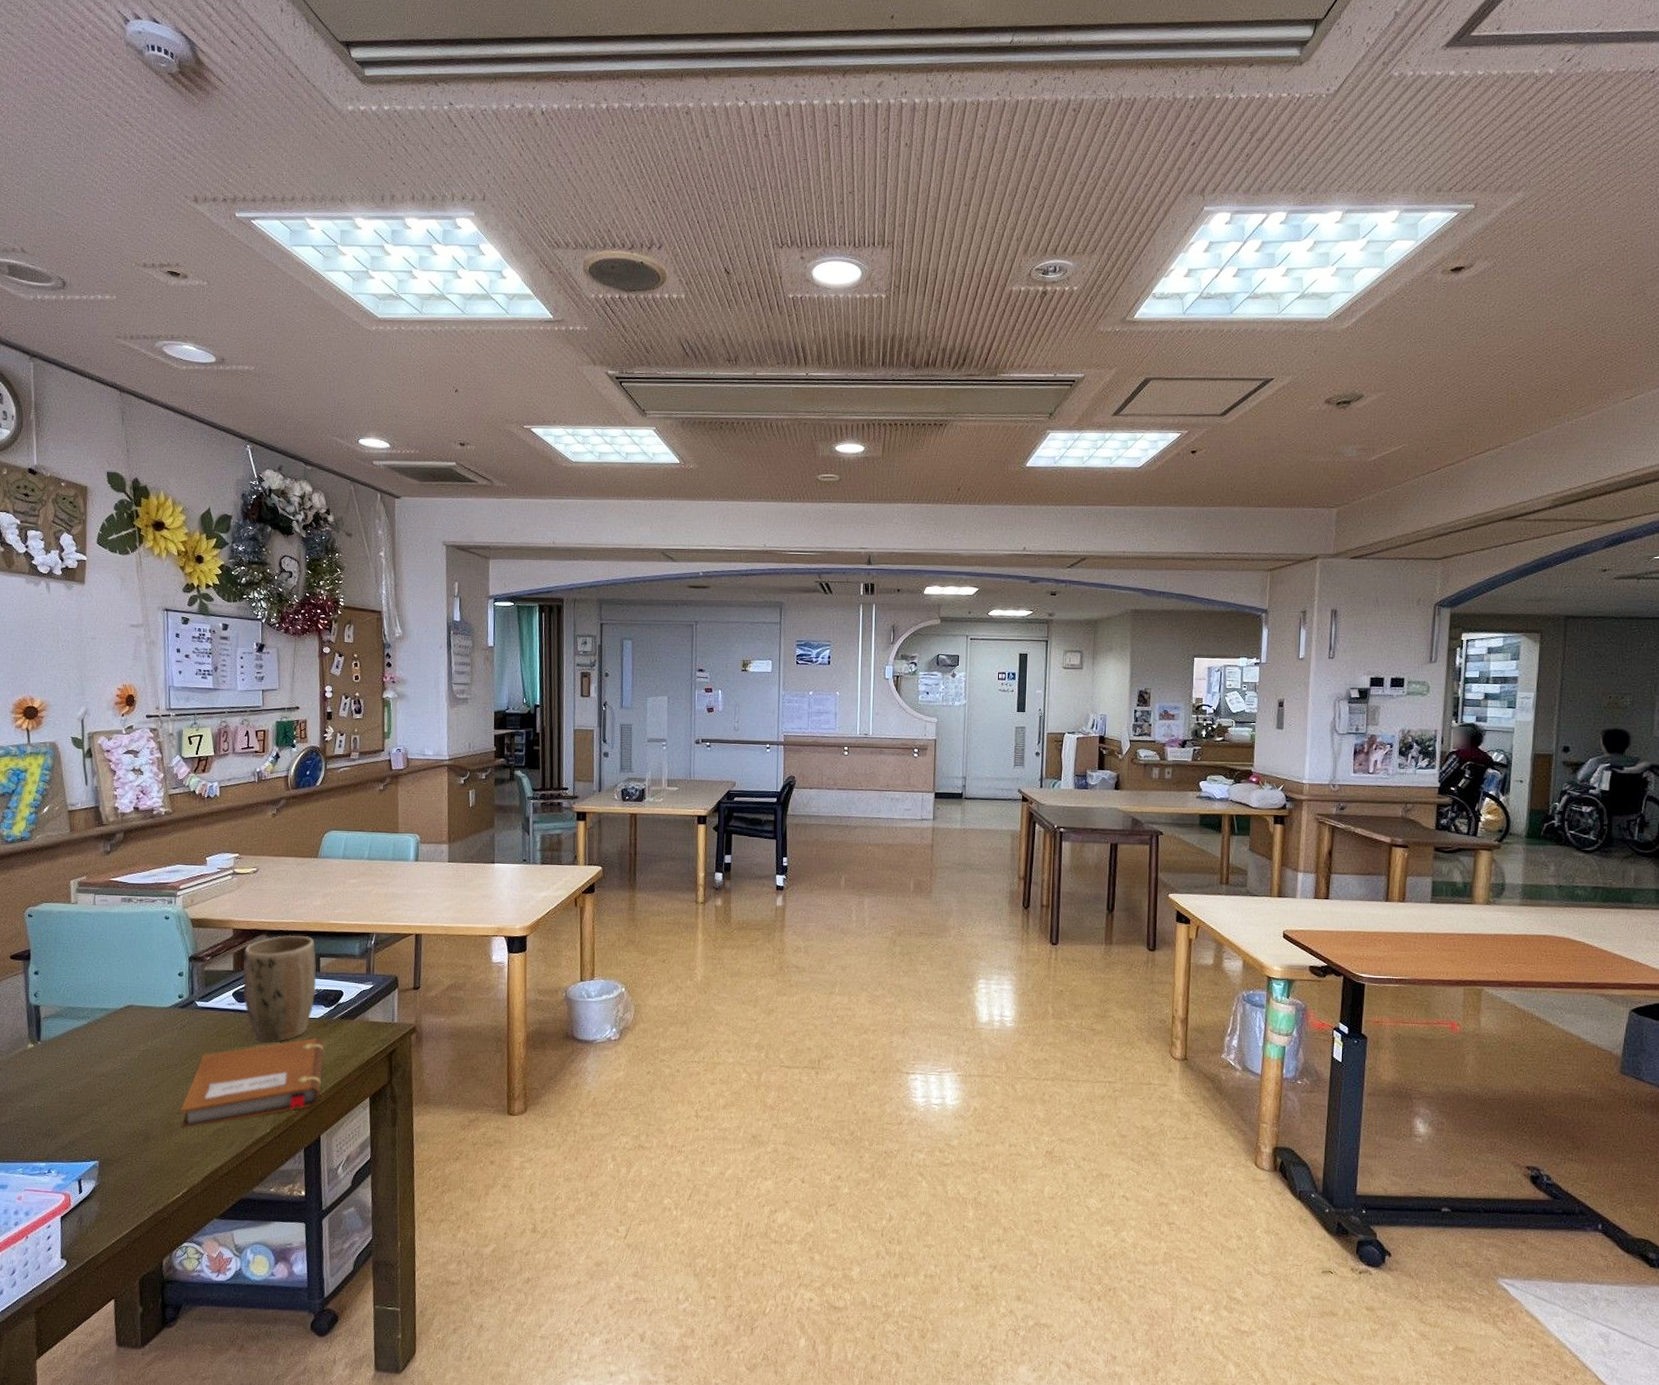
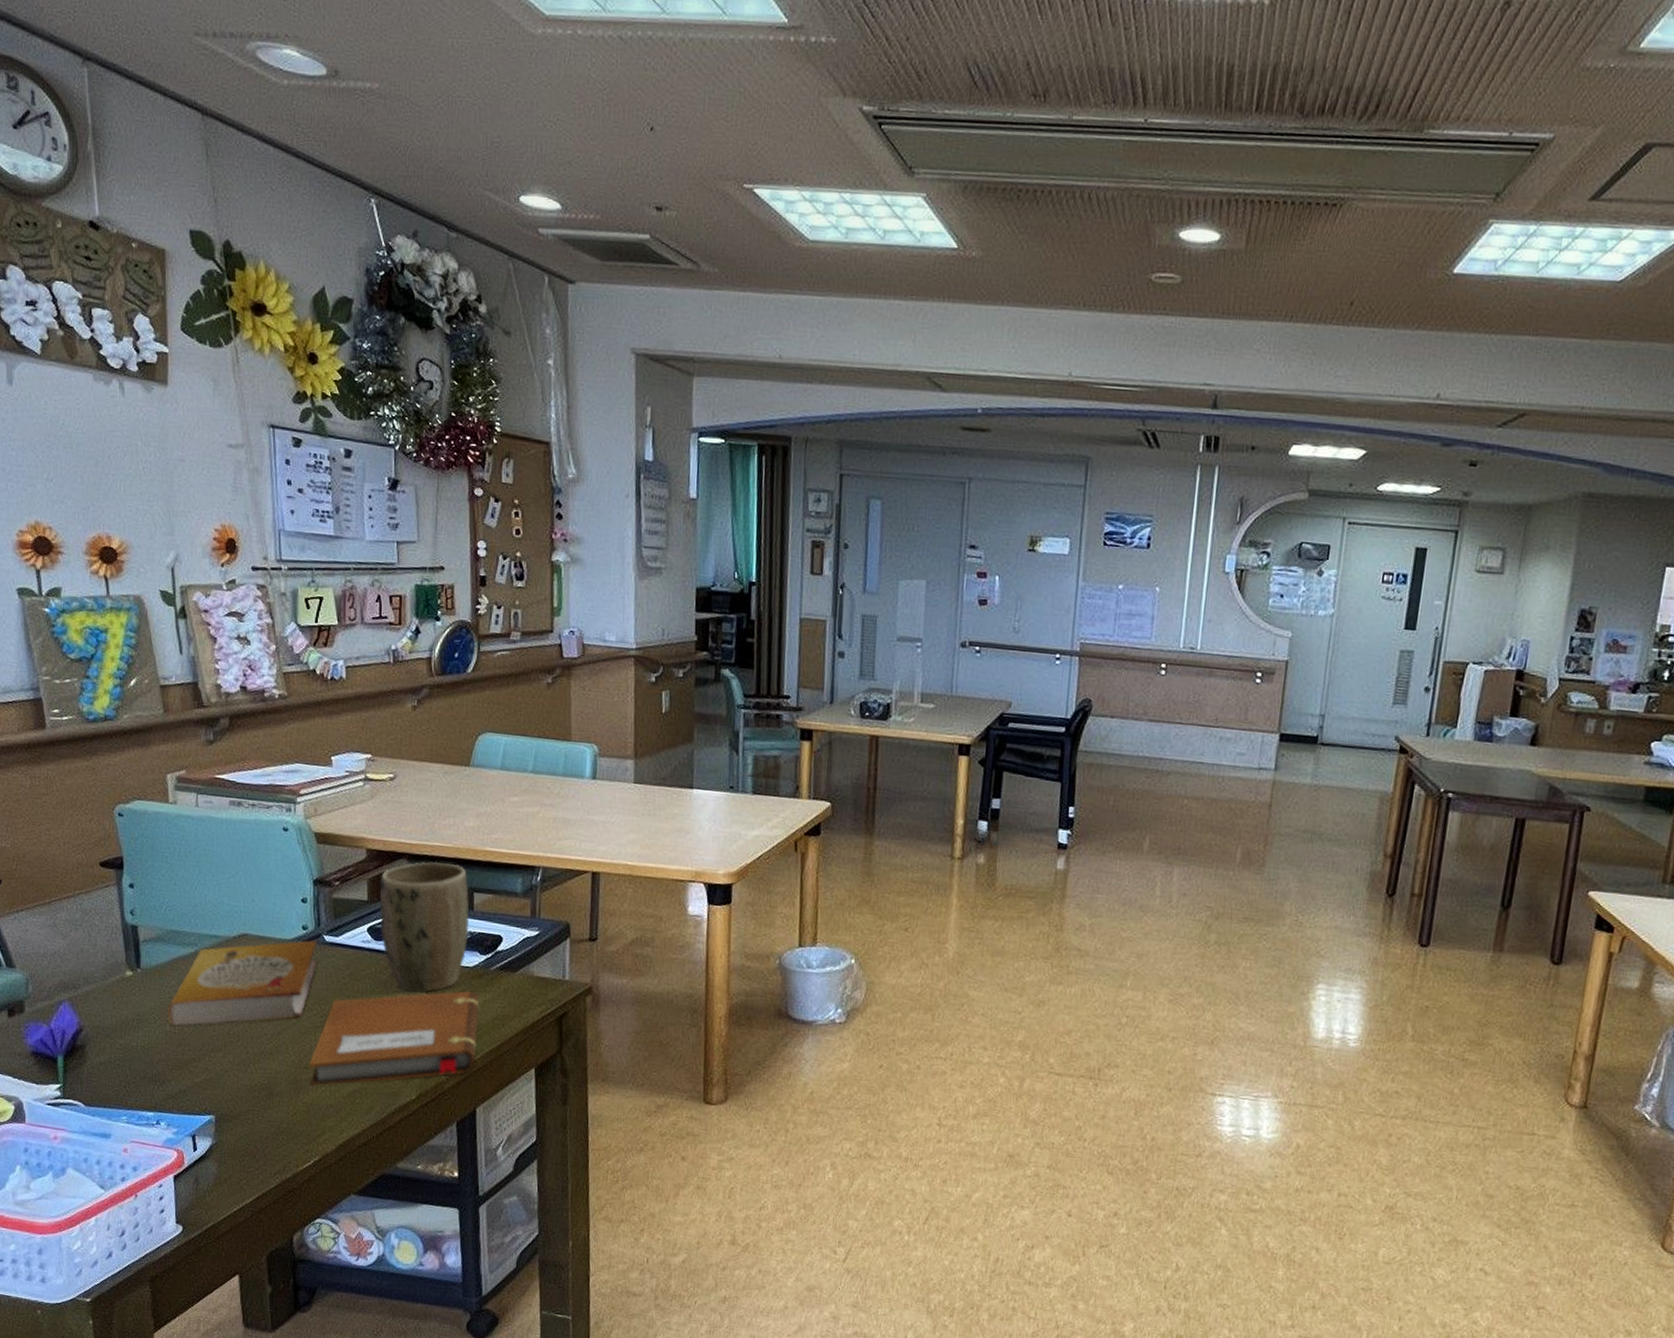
book: none [61,1005,191,1087] -> present [166,939,318,1026]

